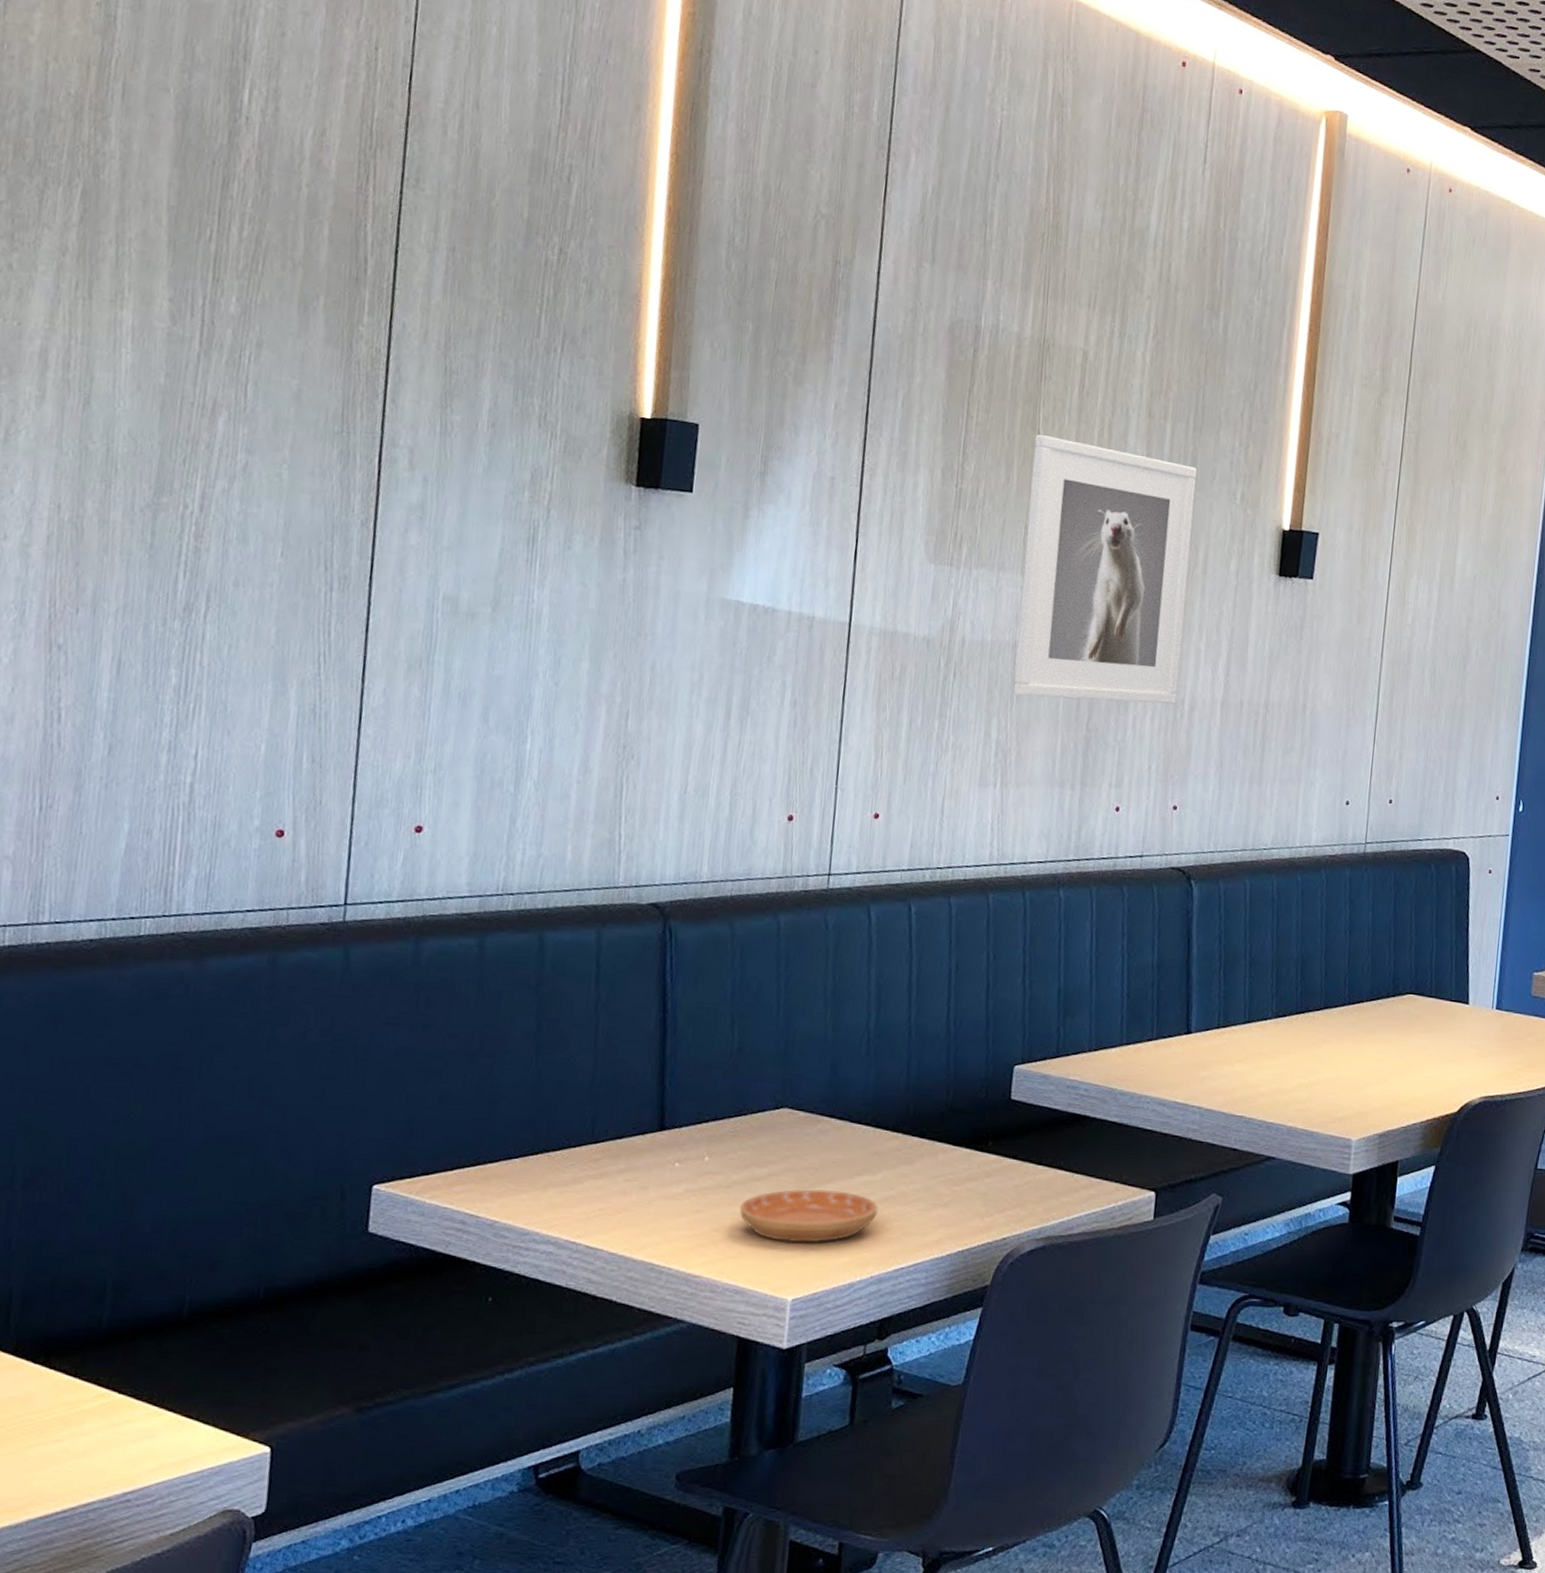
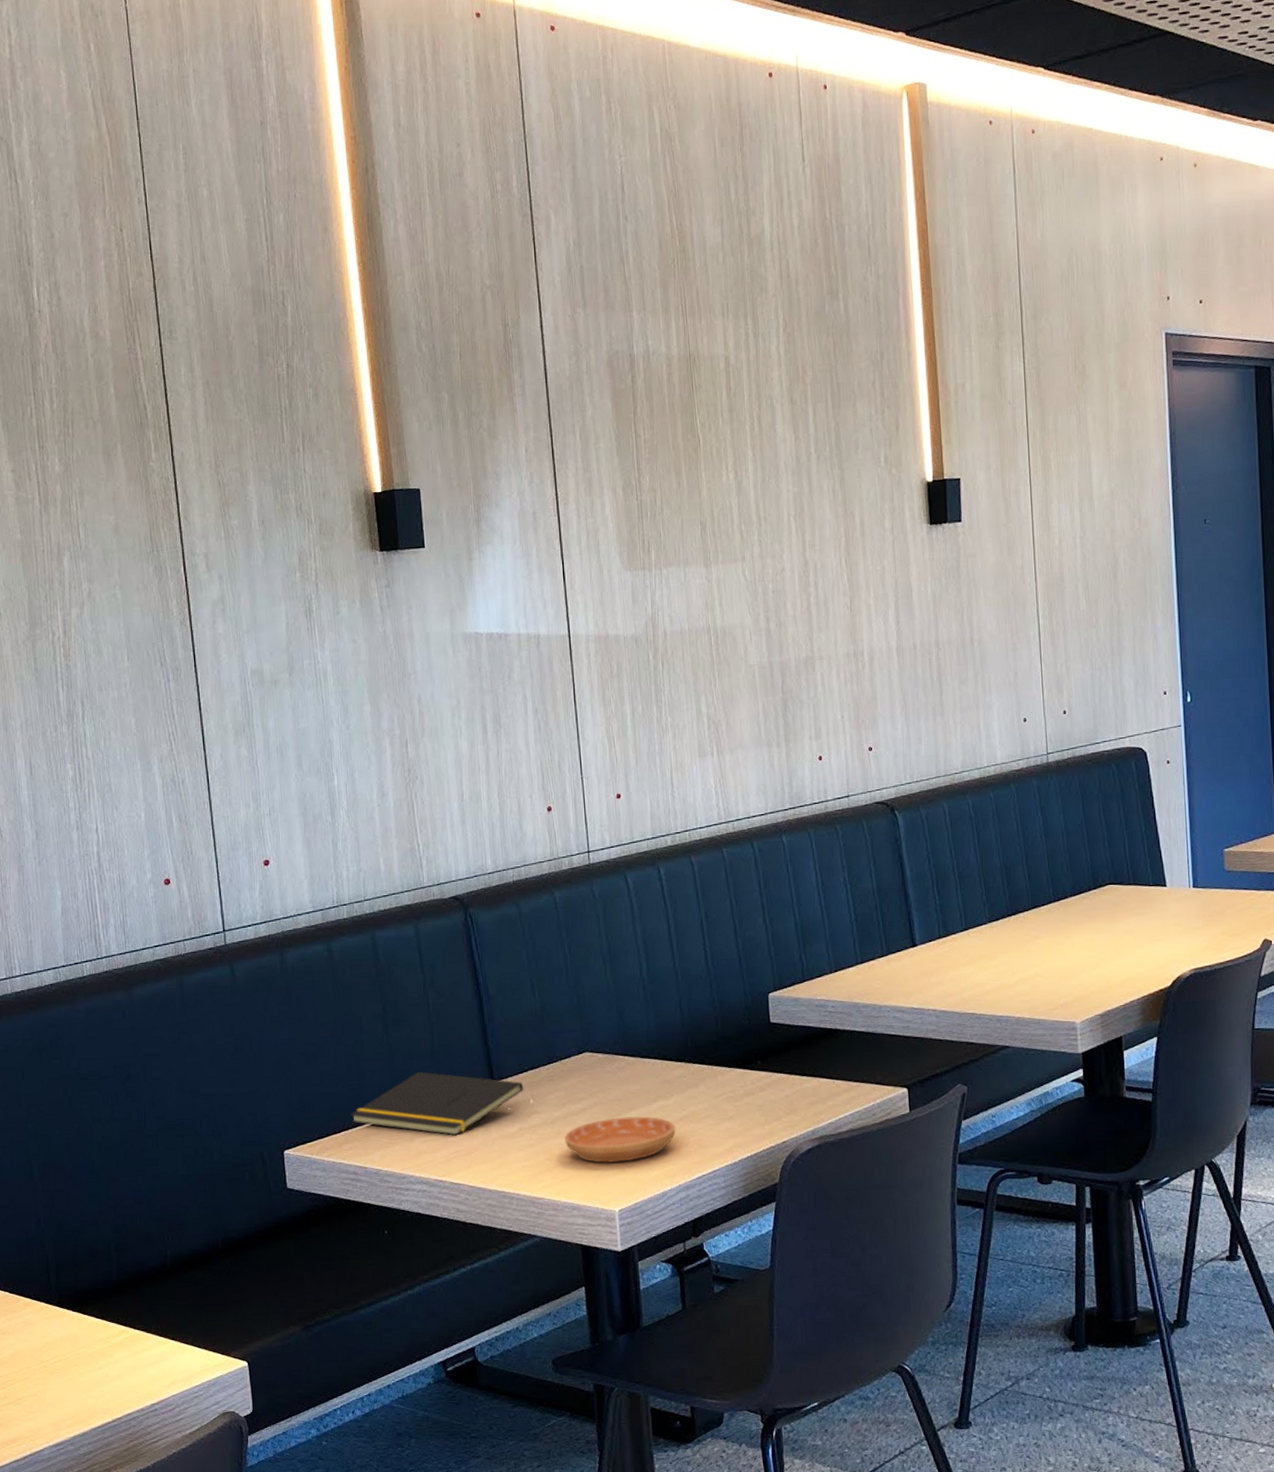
notepad: none [470,1107,701,1190] -> present [350,1071,524,1136]
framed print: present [1013,435,1197,705] -> none [697,438,856,673]

